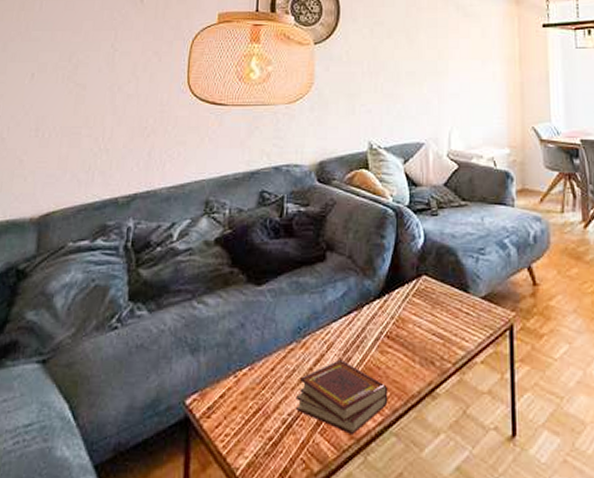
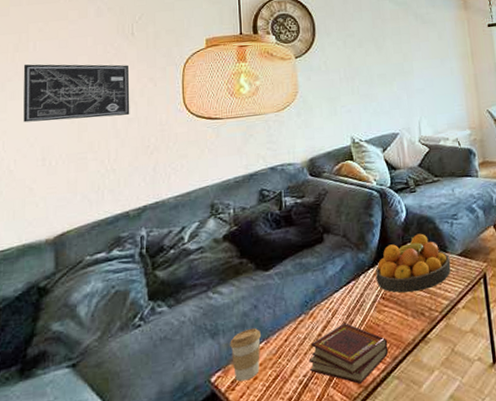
wall art: none [21,24,134,90] -> present [23,64,130,123]
coffee cup: none [210,349,245,409] -> present [230,328,261,382]
fruit bowl: none [382,266,471,335] -> present [376,233,451,294]

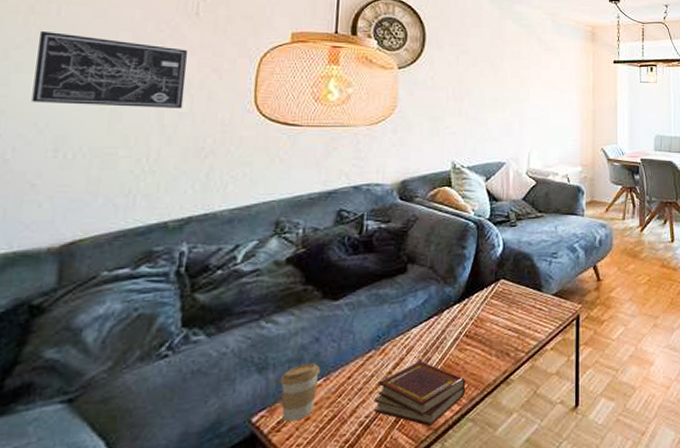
fruit bowl: present [376,233,451,294] -> none [462,270,544,332]

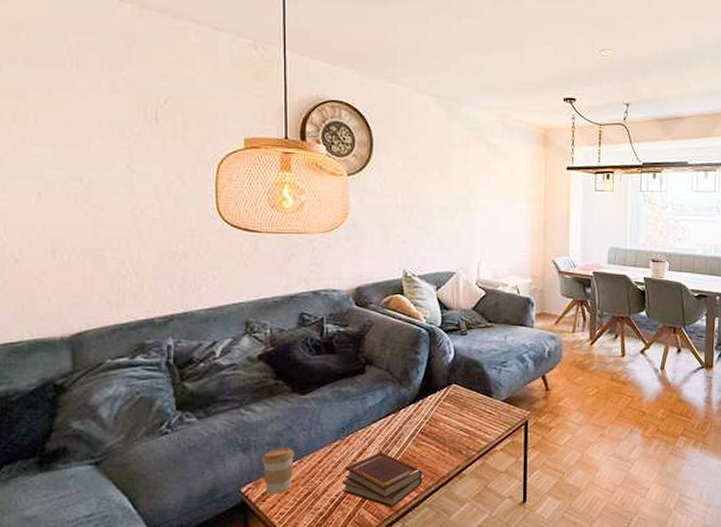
wall art: present [31,30,187,108] -> none [23,138,154,214]

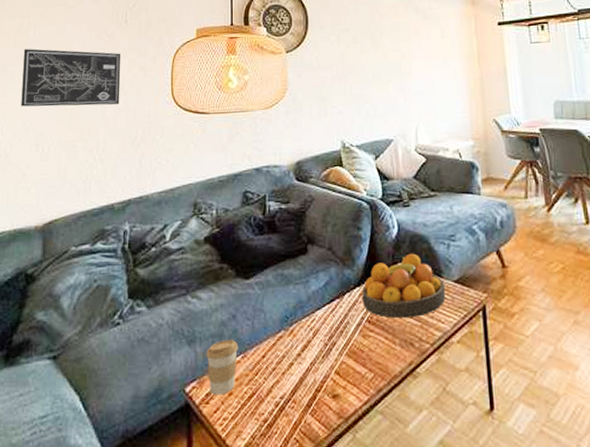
wall art: none [23,138,154,214] -> present [21,48,121,107]
book set: present [342,451,423,508] -> none [286,344,373,415]
fruit bowl: none [417,376,494,431] -> present [362,253,446,319]

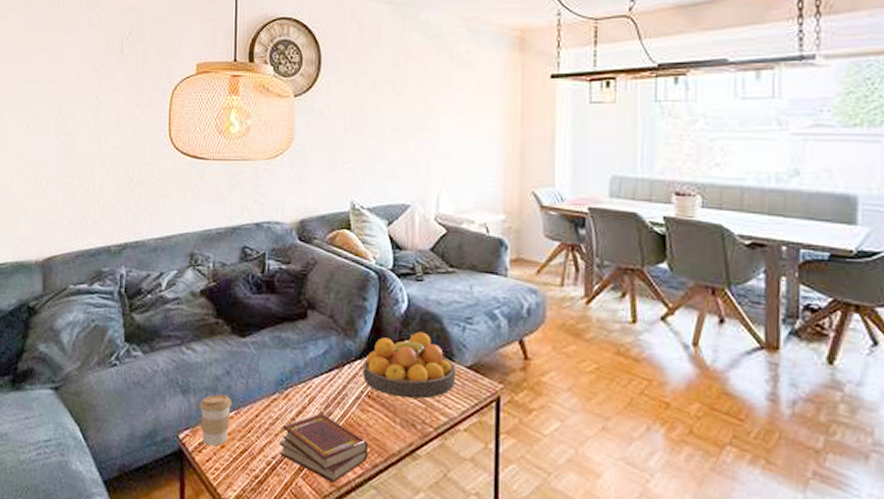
wall art: present [21,48,121,107] -> none [18,75,117,142]
book set: none [286,344,373,415] -> present [279,412,369,484]

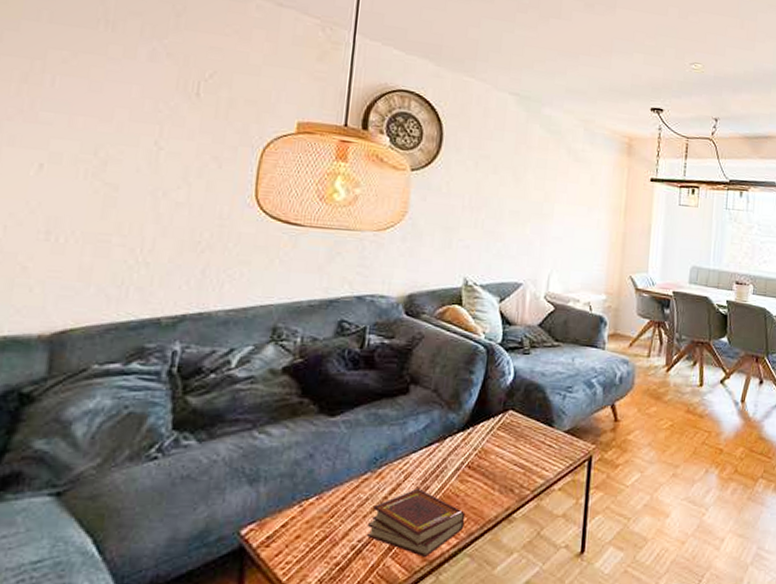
coffee cup: present [200,394,231,447] -> none [271,479,313,538]
fruit bowl: present [363,331,456,399] -> none [464,401,555,466]

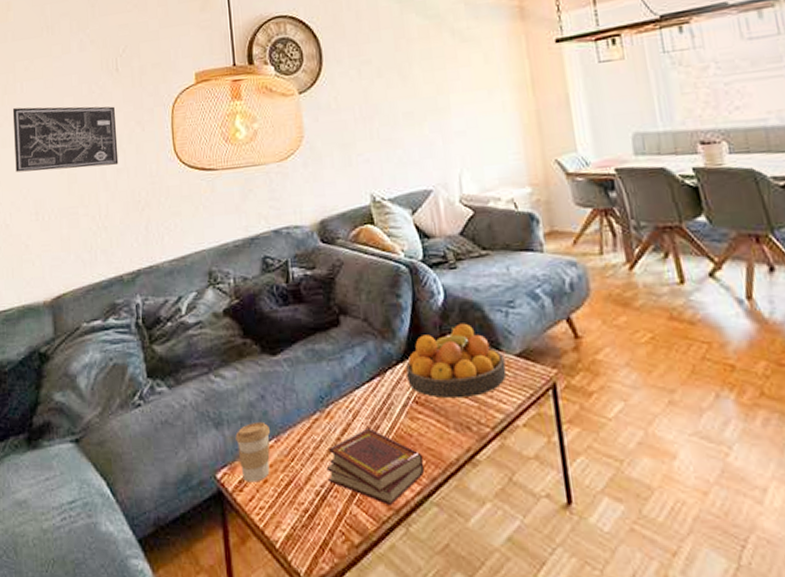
wall art: none [23,101,186,197] -> present [12,106,119,173]
coffee cup: none [271,479,313,538] -> present [235,421,270,483]
fruit bowl: none [464,401,555,466] -> present [406,323,507,399]

